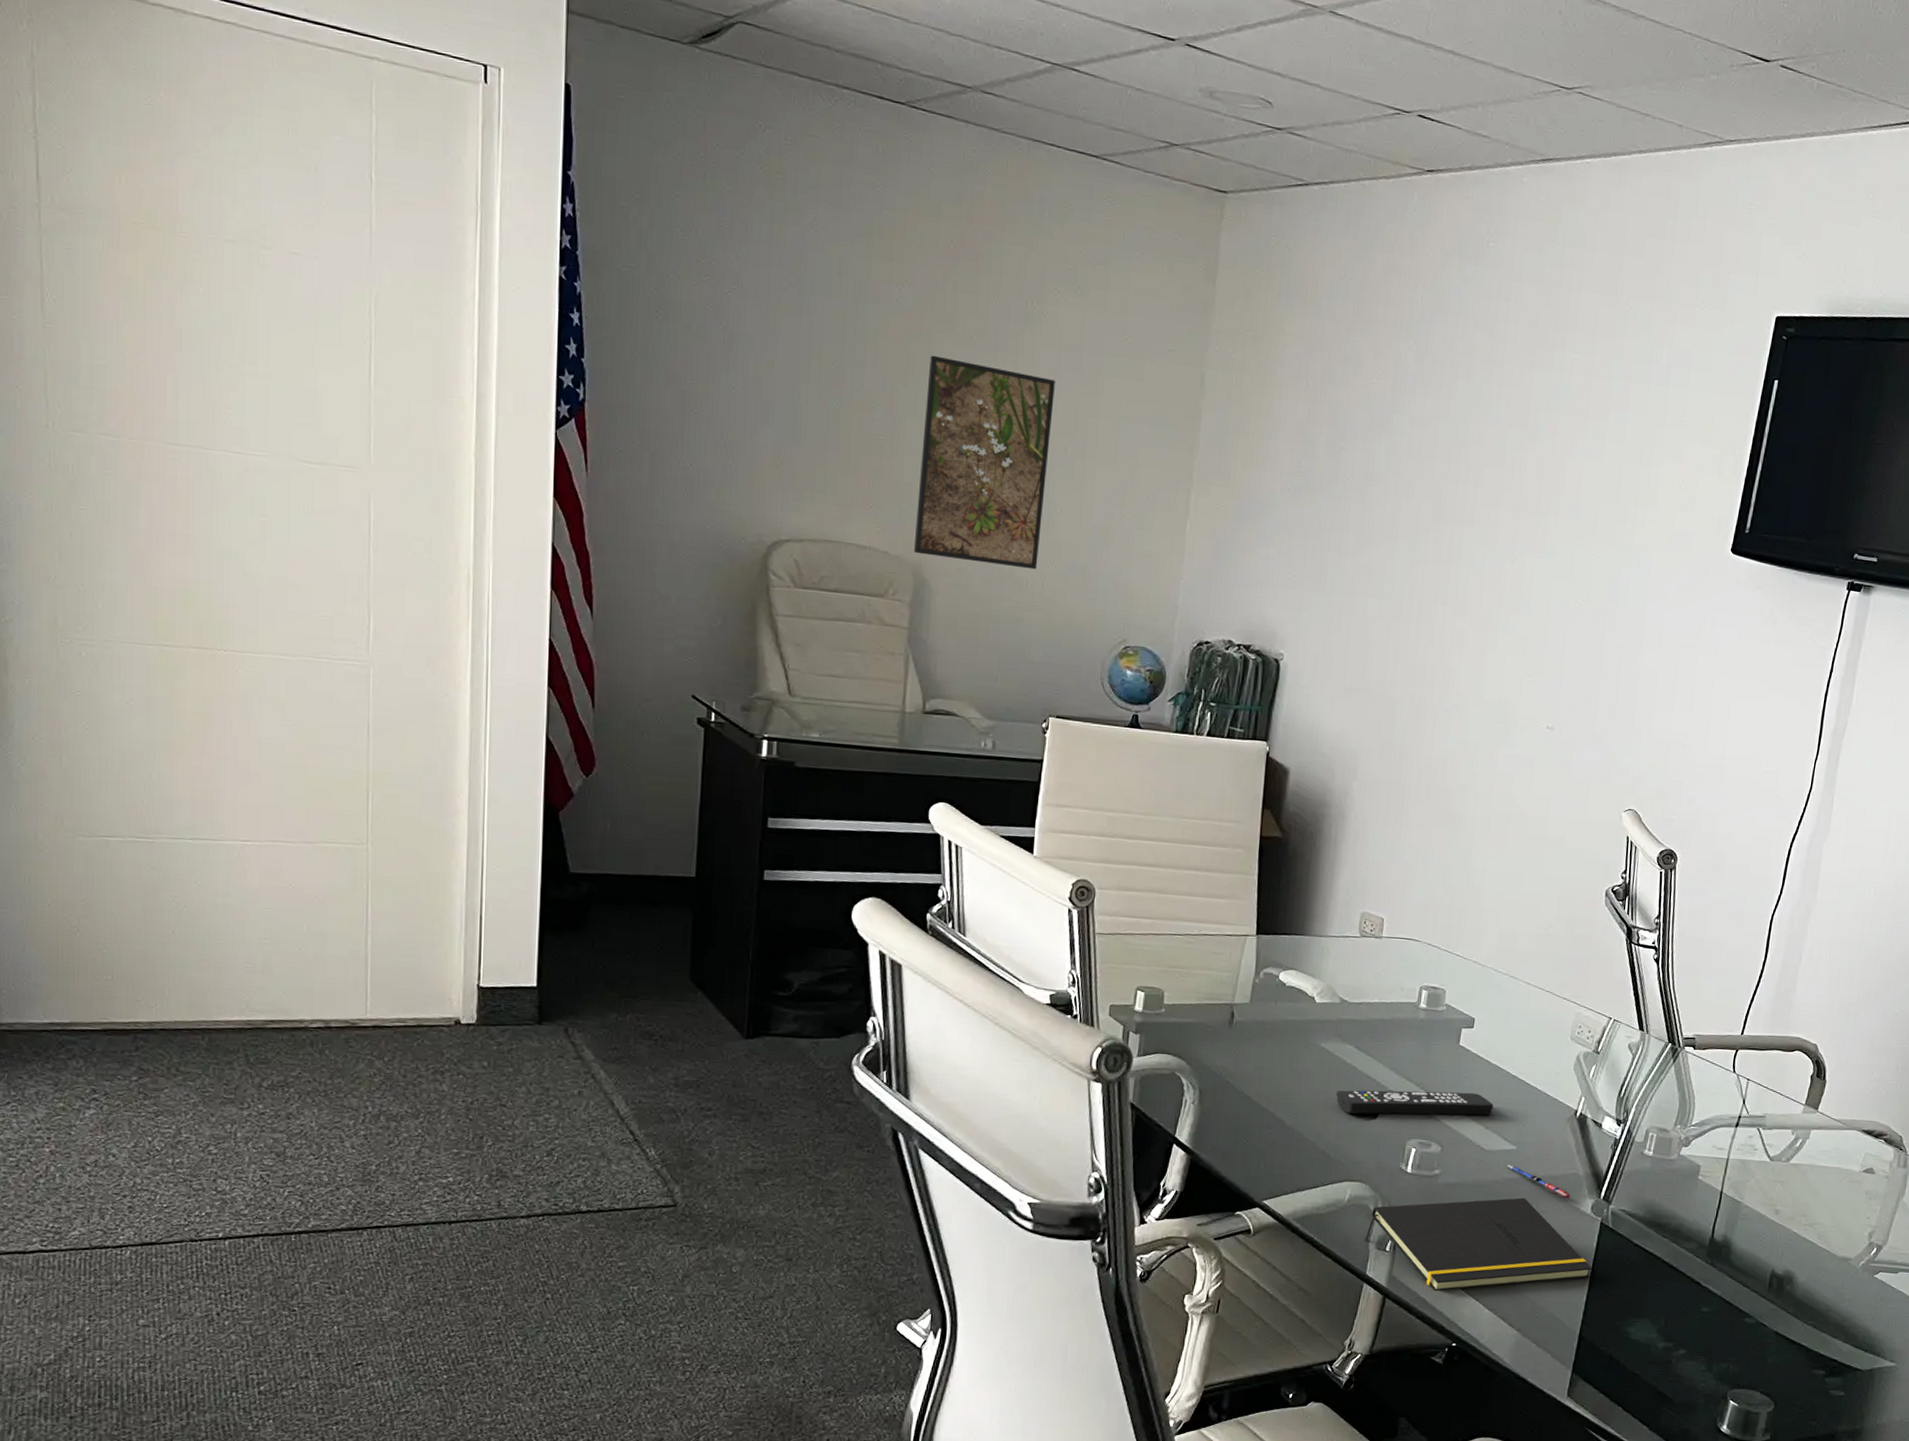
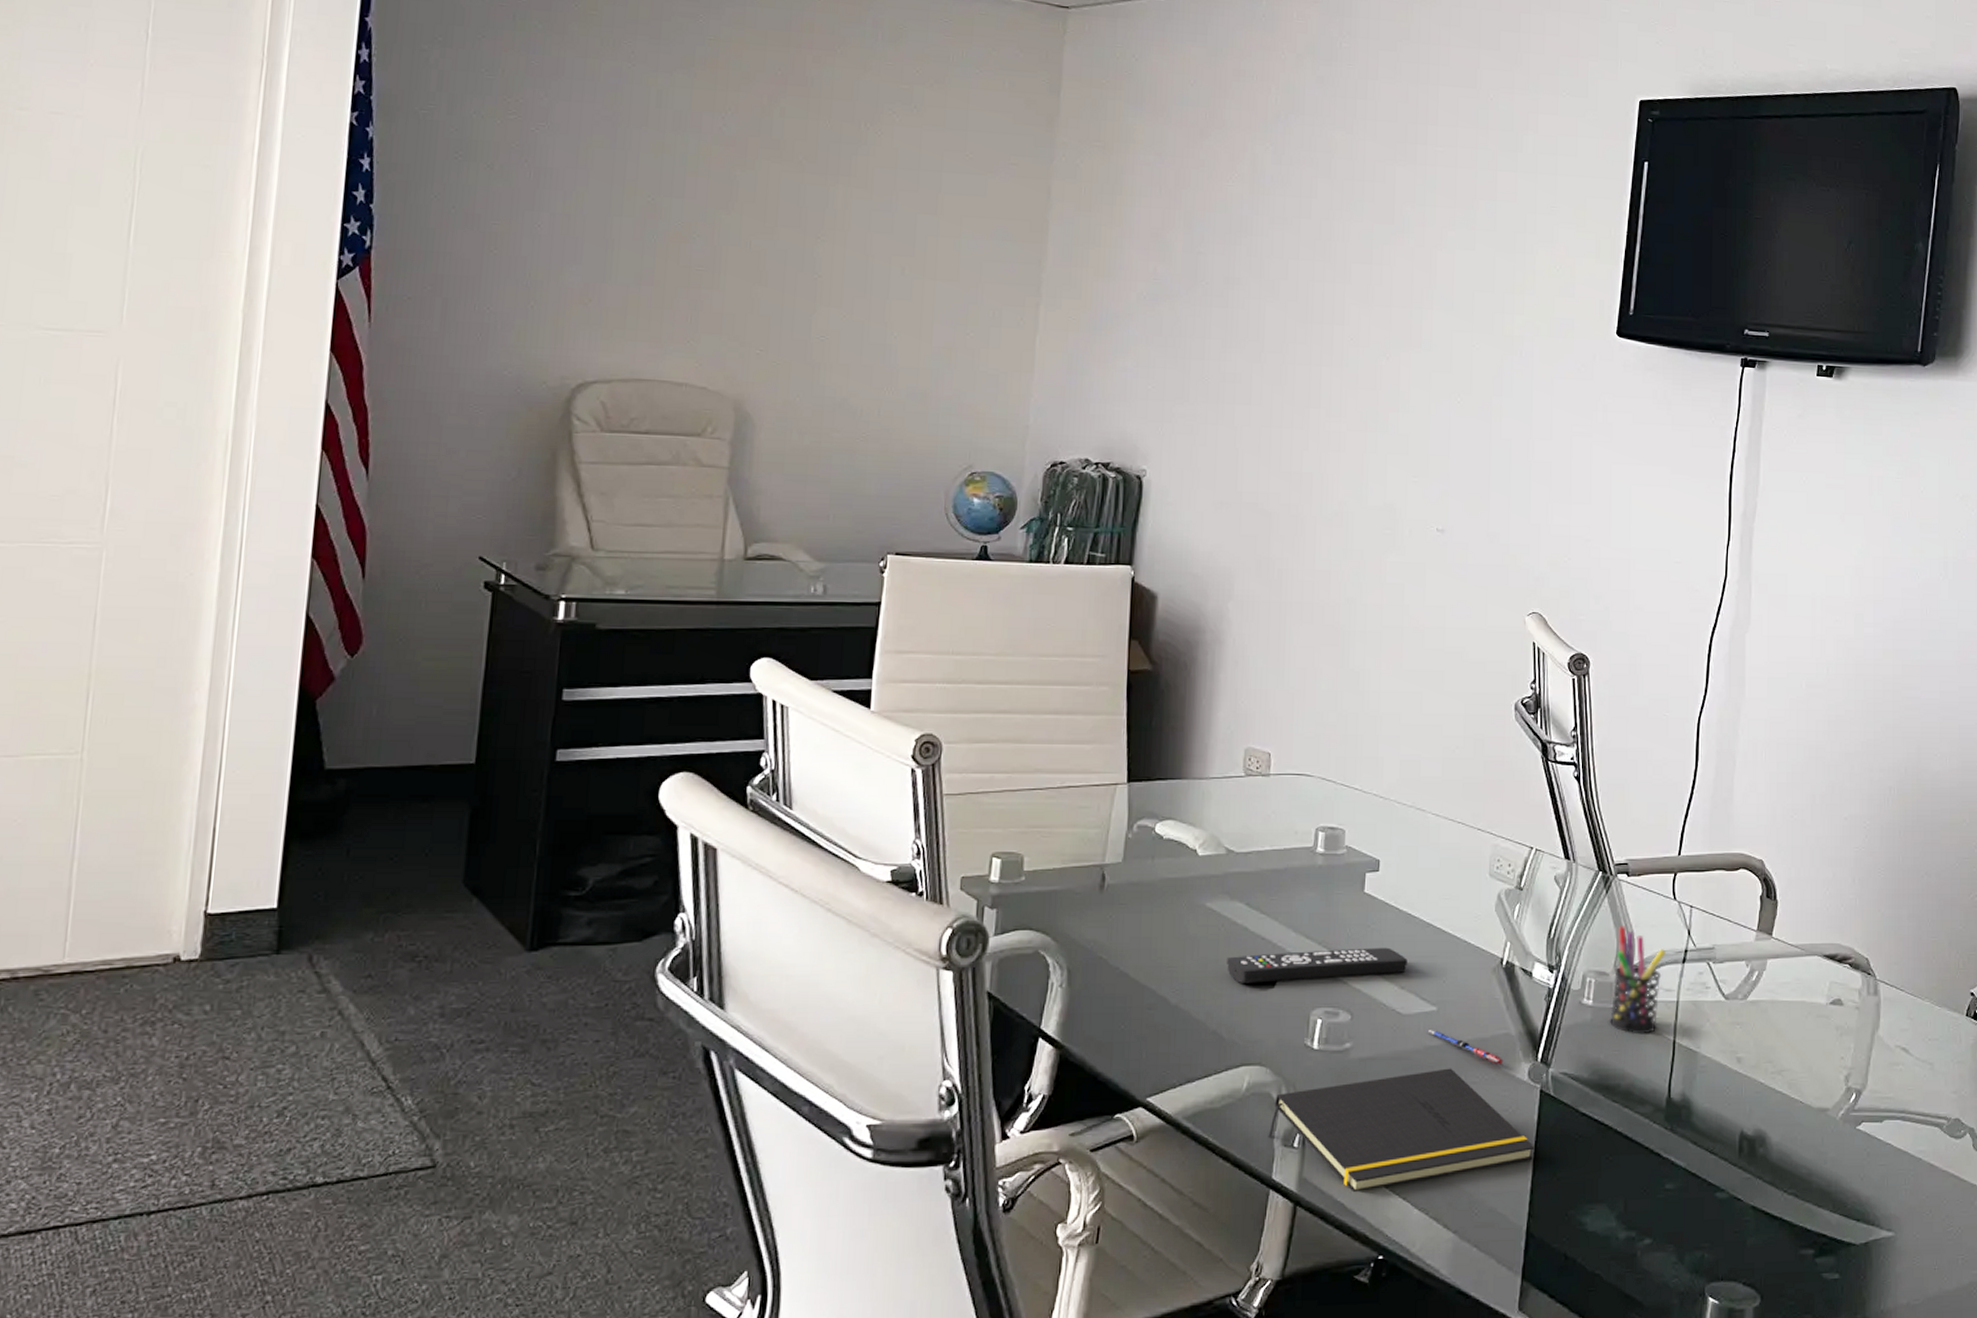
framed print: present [913,355,1055,570] -> none [735,181,891,397]
pen holder: none [1666,1091,1722,1184] -> present [1610,926,1666,1035]

